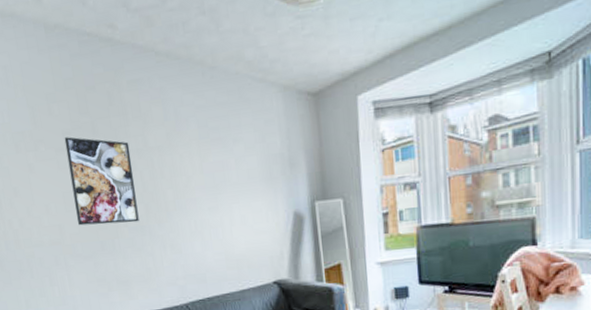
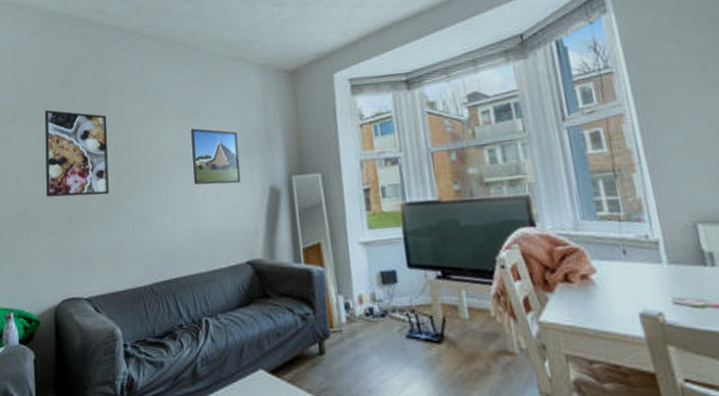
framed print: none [215,154,266,212] -> present [191,128,241,185]

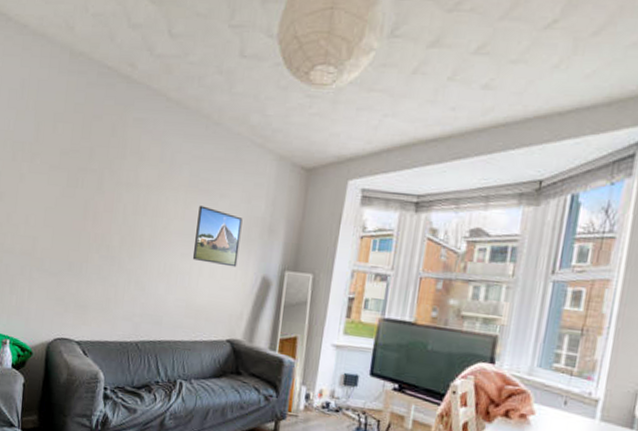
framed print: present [44,110,109,198] -> none [52,156,121,252]

